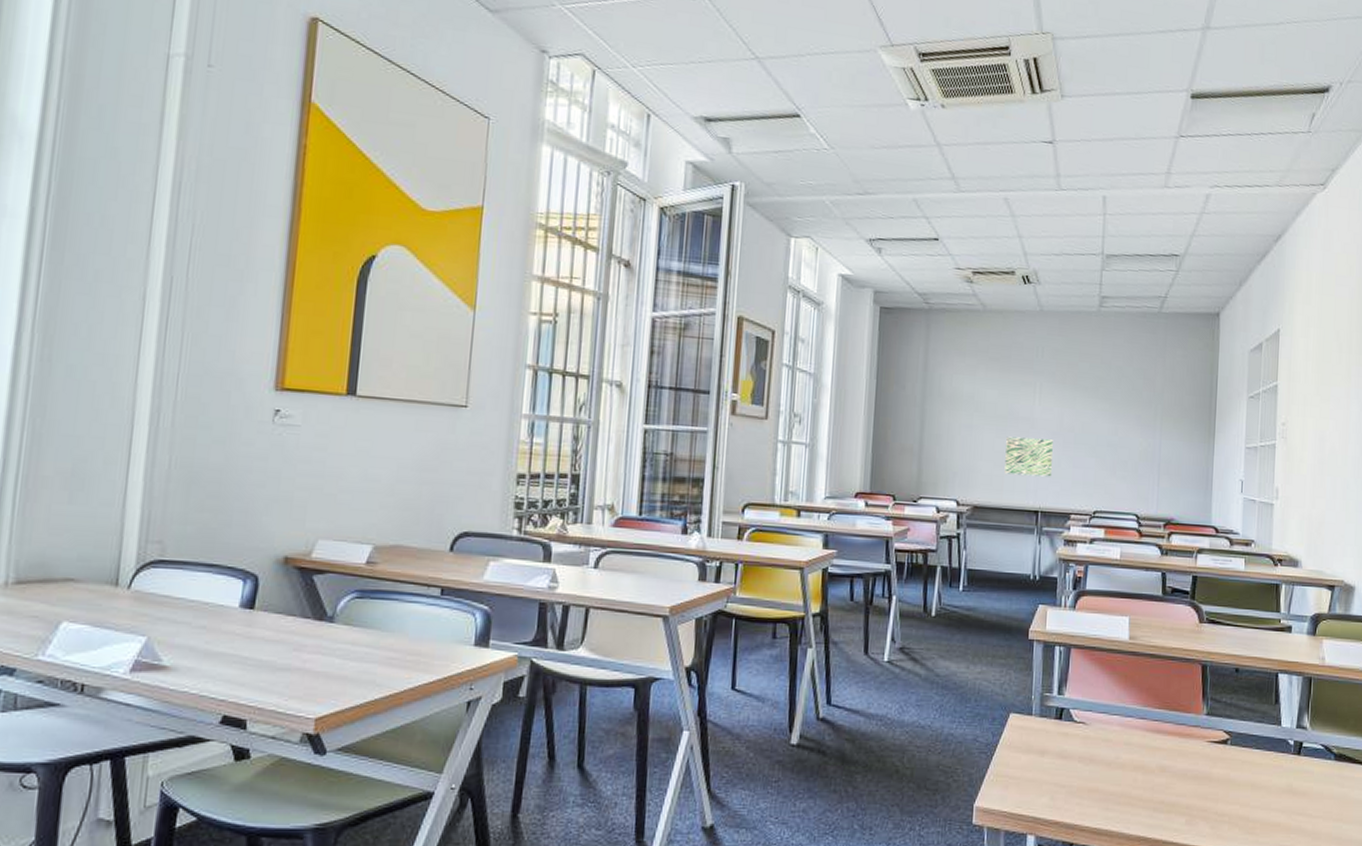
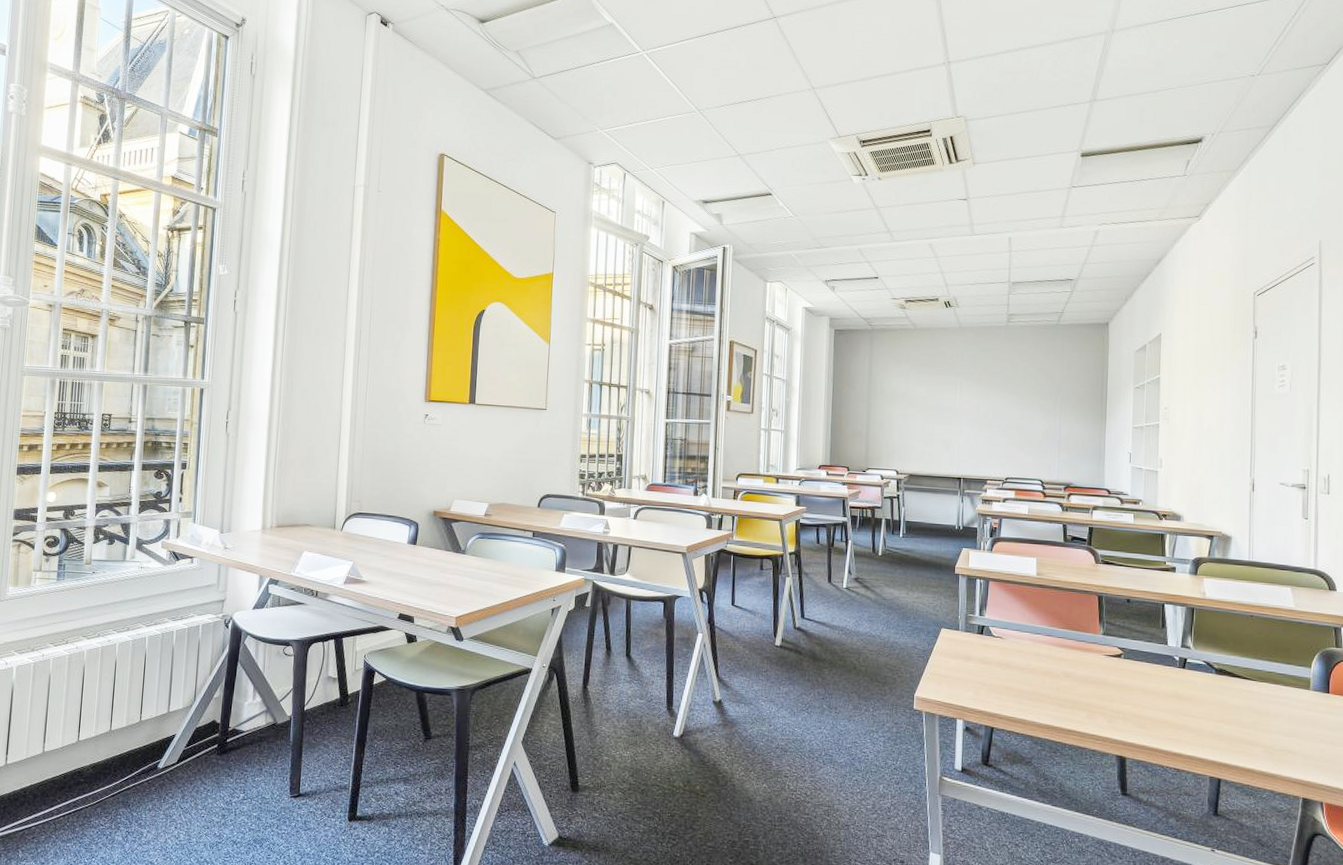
wall art: present [1004,436,1053,477] -> none [933,422,972,452]

